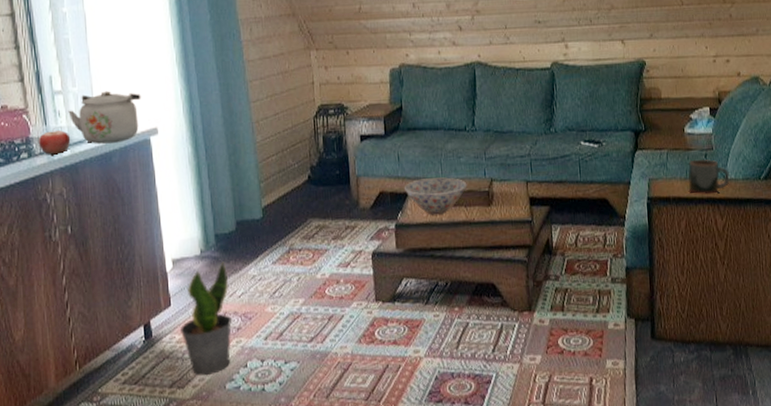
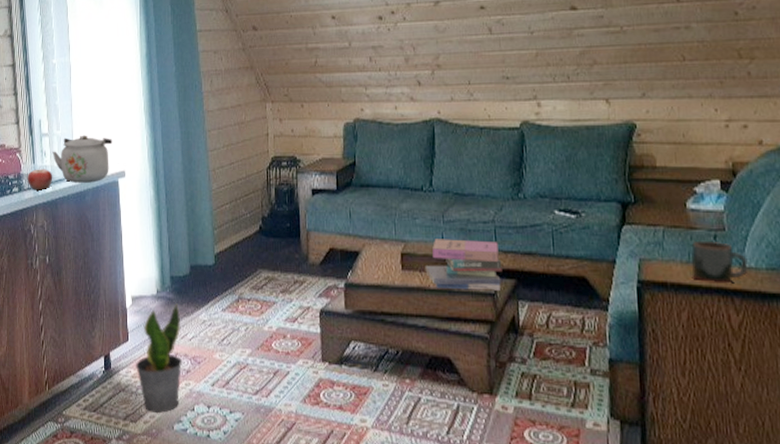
bowl: present [404,177,467,215] -> none [354,238,423,278]
books: none [470,173,538,220] -> present [425,239,502,291]

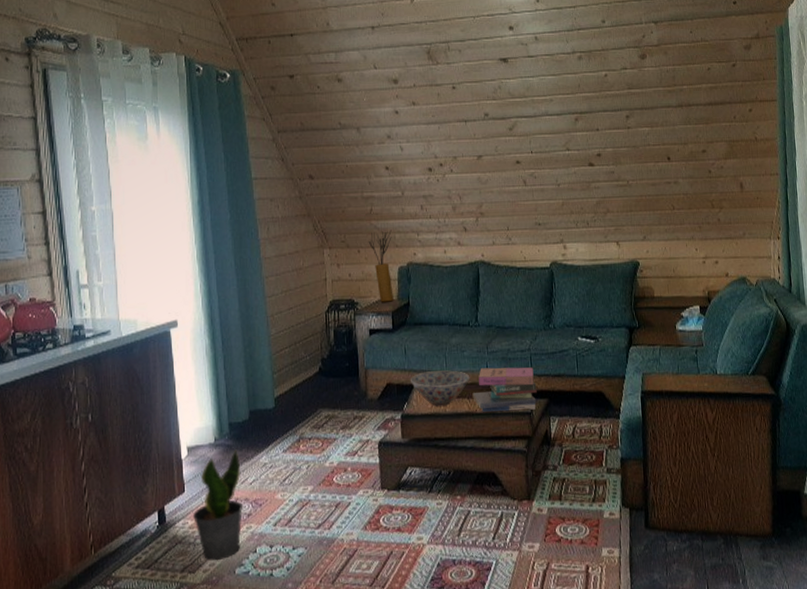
fruit: present [27,167,53,191] -> none [63,320,95,346]
kettle: present [52,135,113,184] -> none [93,285,163,337]
vase: none [312,83,338,162] -> present [368,230,394,304]
bowl: none [354,238,423,278] -> present [410,370,470,407]
mug: present [691,240,750,285] -> none [679,355,720,389]

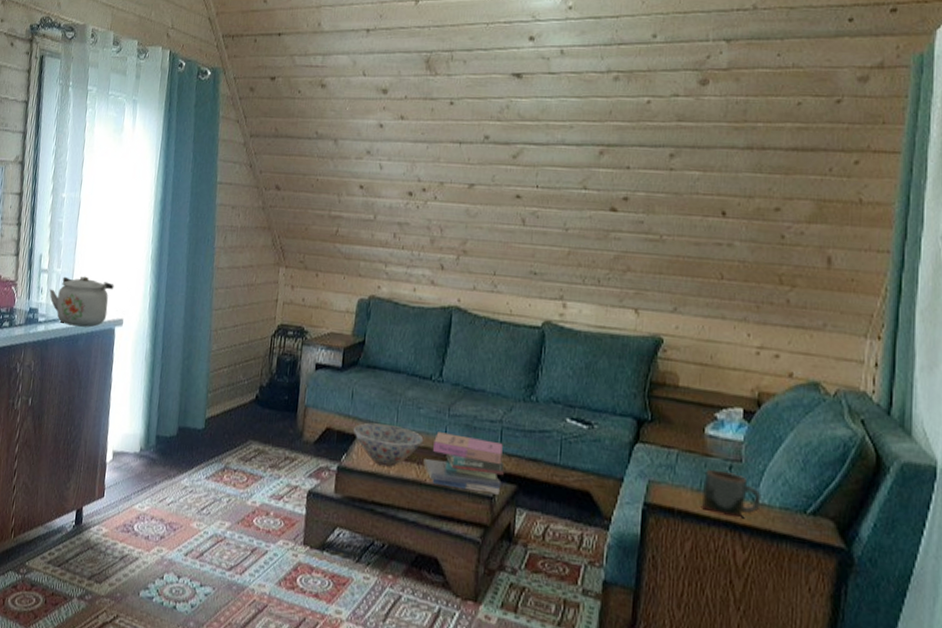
kettle: none [93,285,163,337] -> present [49,276,114,328]
potted plant: present [192,449,244,561] -> none [107,464,162,577]
vase: present [368,230,394,304] -> none [328,256,357,338]
mug: none [679,355,720,389] -> present [702,468,763,519]

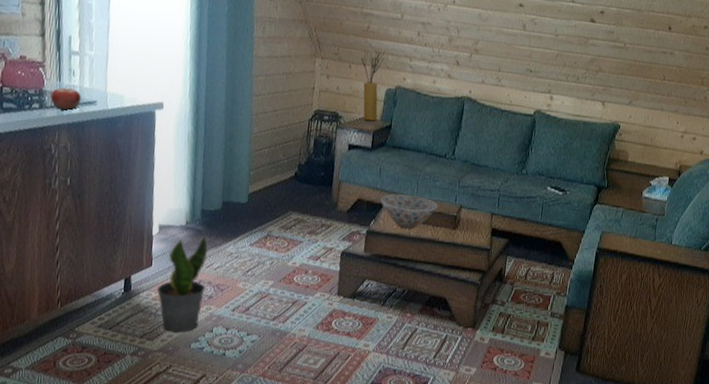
fruit: none [19,303,47,329] -> present [50,85,82,111]
kettle: present [49,276,114,328] -> none [82,59,153,110]
potted plant: none [107,464,162,577] -> present [156,235,209,333]
vase: none [328,256,357,338] -> present [360,50,386,122]
books: present [423,432,505,495] -> none [437,200,500,247]
mug: present [702,468,763,519] -> none [636,221,675,256]

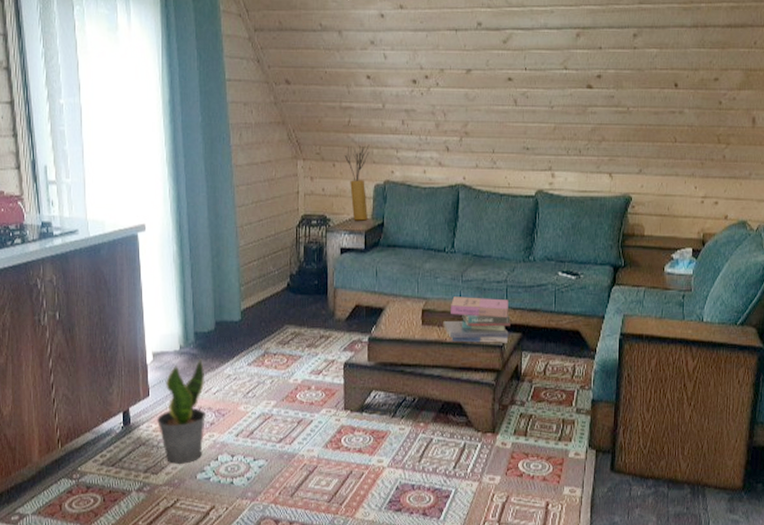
fruit: present [50,85,82,111] -> none [31,217,63,243]
bowl: present [380,194,438,229] -> none [379,296,442,332]
books: none [437,200,500,247] -> present [443,296,511,343]

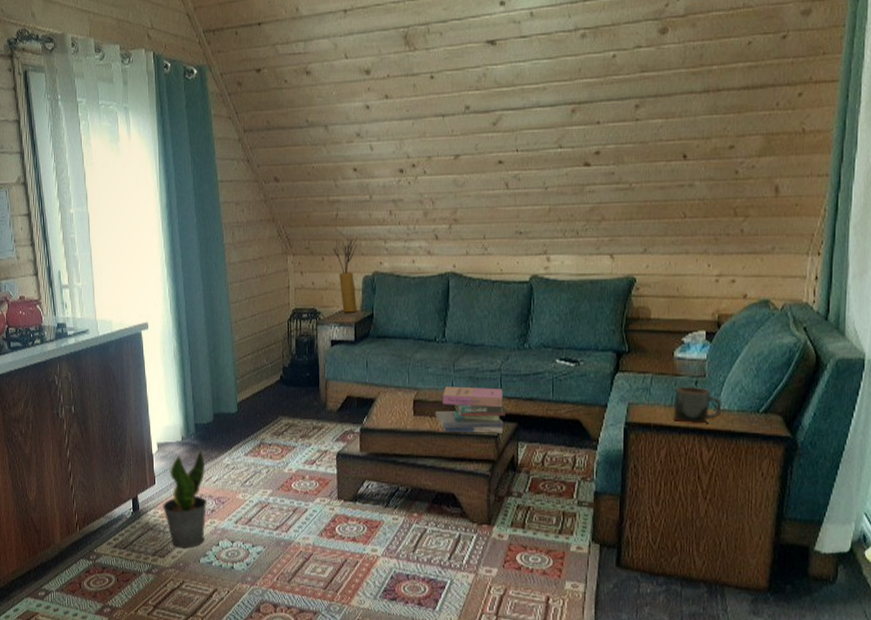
mug: none [663,299,707,336] -> present [674,386,724,425]

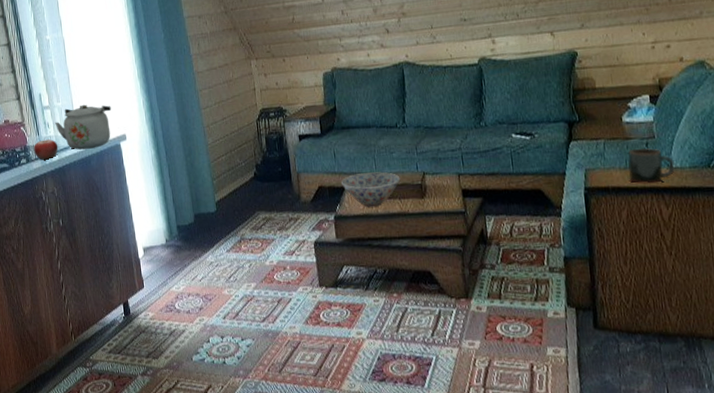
fruit: none [48,319,75,342] -> present [33,138,59,160]
kettle: none [73,287,135,336] -> present [55,104,111,151]
potted plant: present [162,449,208,549] -> none [152,249,196,349]
vase: present [332,236,358,314] -> none [292,37,321,110]
bowl: none [370,386,434,423] -> present [340,172,401,208]
books: present [435,386,505,433] -> none [403,166,470,212]

